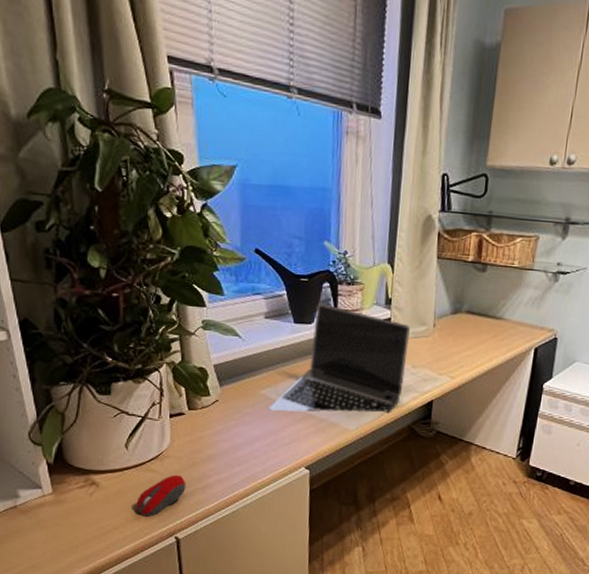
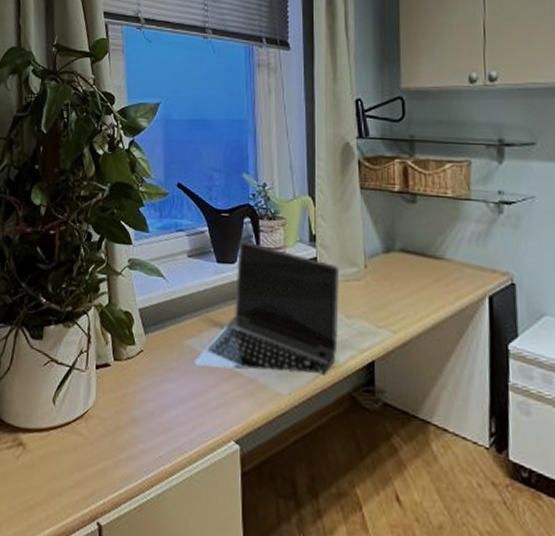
computer mouse: present [136,474,186,517] -> none [59,439,110,493]

